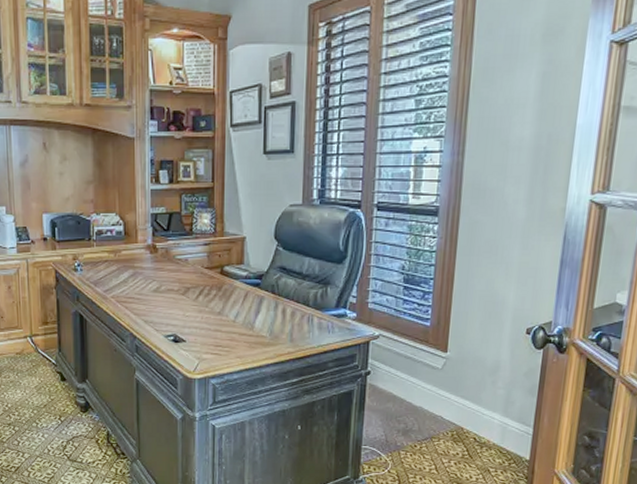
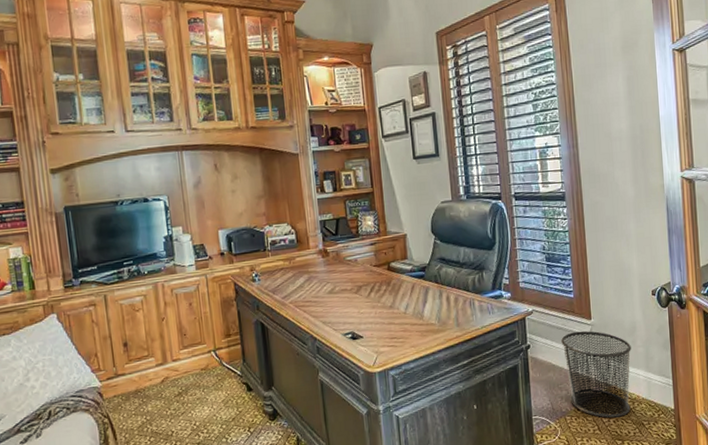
waste bin: none [407,363,490,460] -> present [561,330,631,418]

